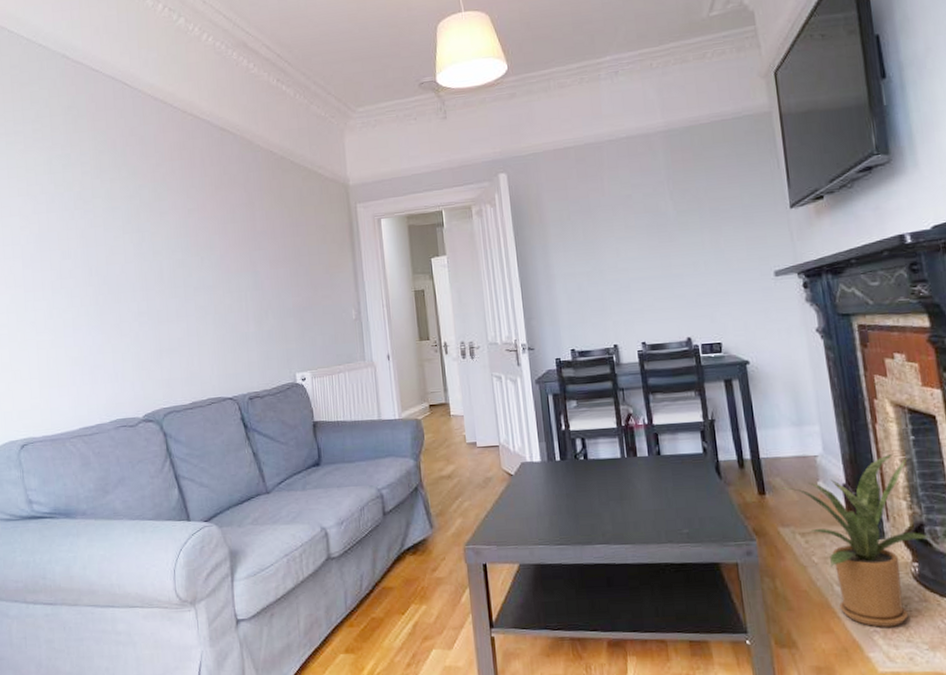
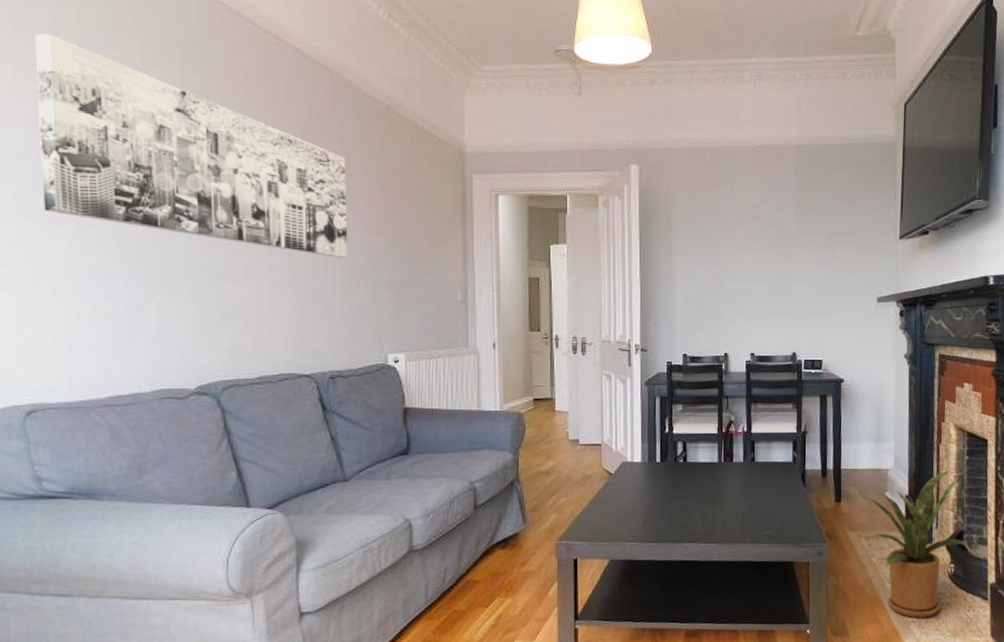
wall art: none [21,142,258,293] -> present [35,33,349,259]

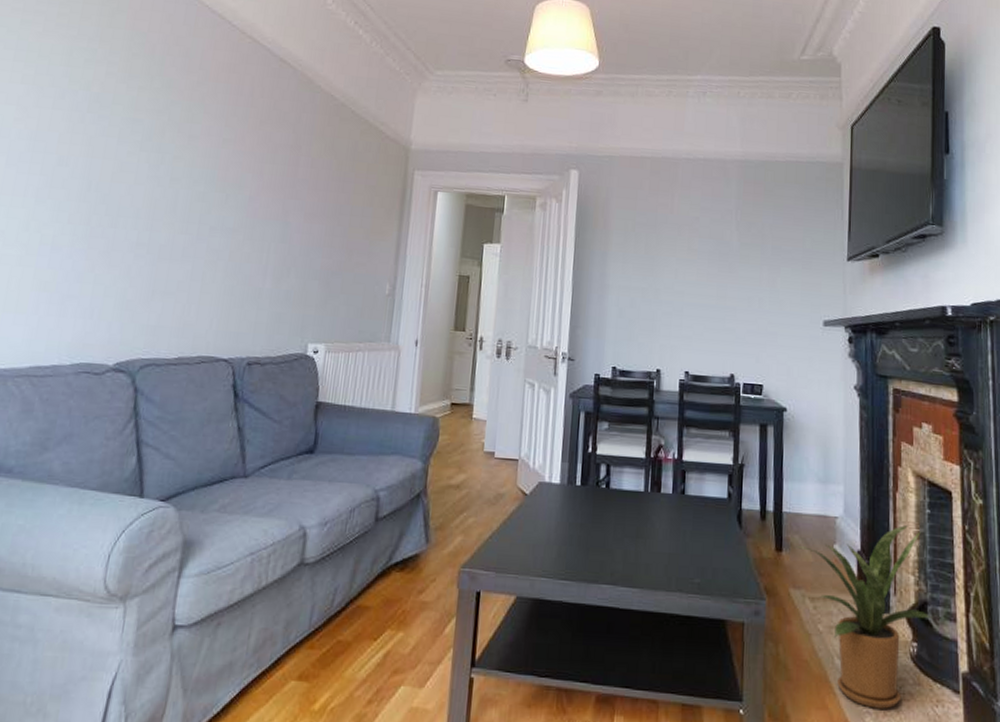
wall art: present [35,33,349,259] -> none [11,25,296,245]

